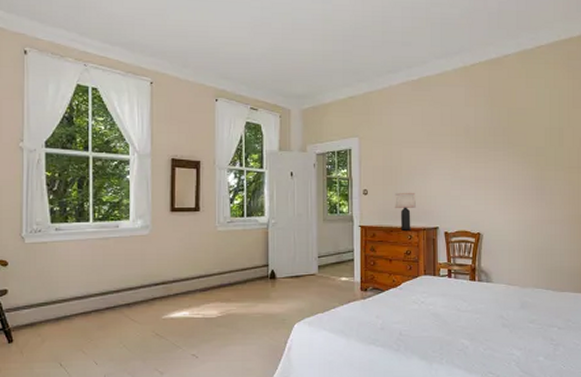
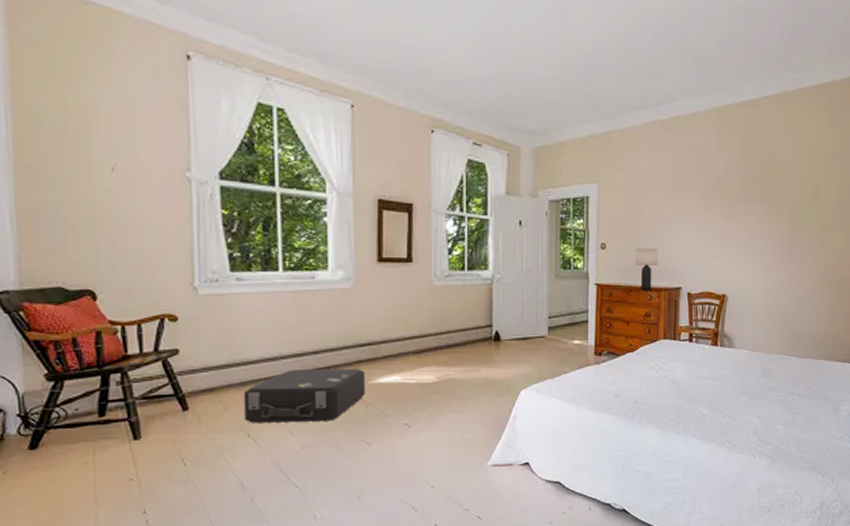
suitcase: none [57,305,160,354] -> present [243,369,366,423]

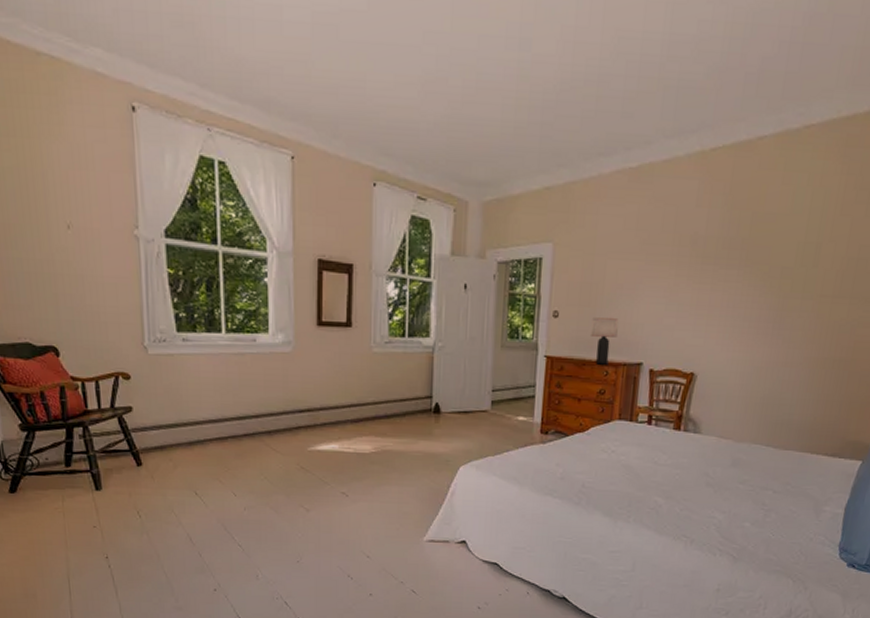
suitcase: present [243,369,366,423] -> none [190,432,305,485]

